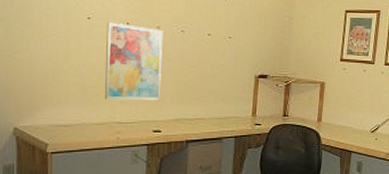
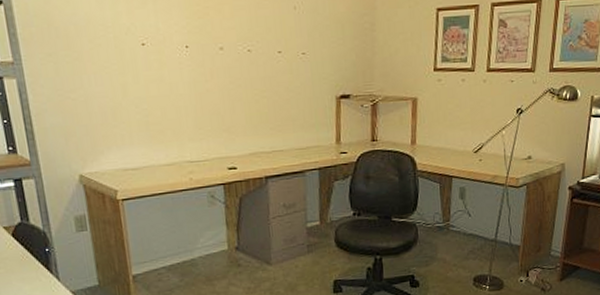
wall art: present [104,22,163,100] -> none [163,47,232,137]

